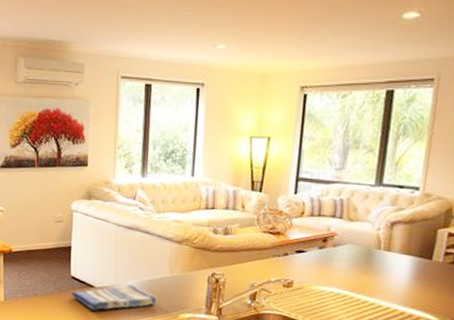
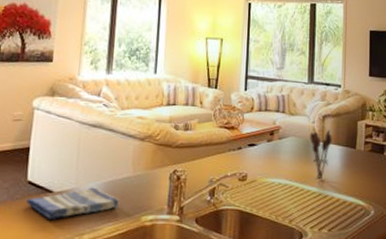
utensil holder: none [372,237,402,291] -> present [310,129,332,180]

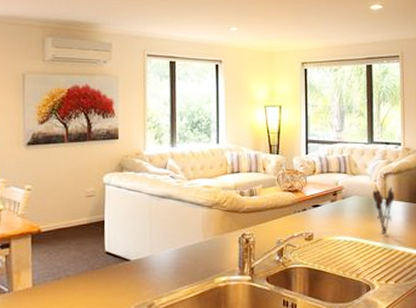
dish towel: present [26,187,120,219] -> none [106,254,194,285]

